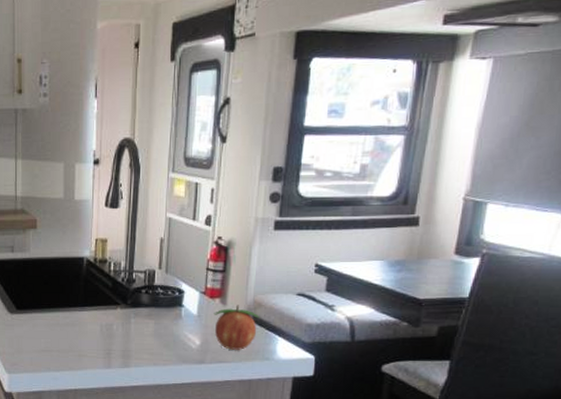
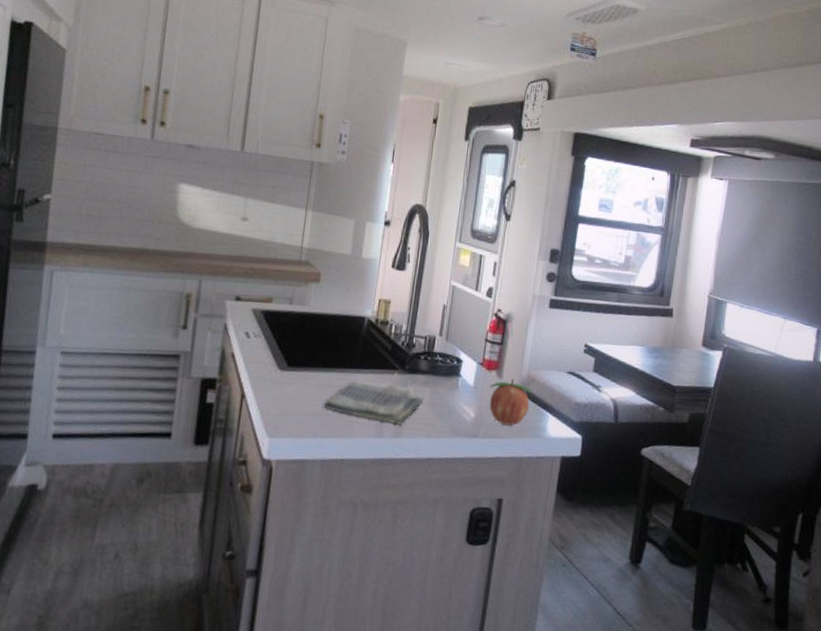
dish towel: none [53,317,148,356] -> present [323,381,424,425]

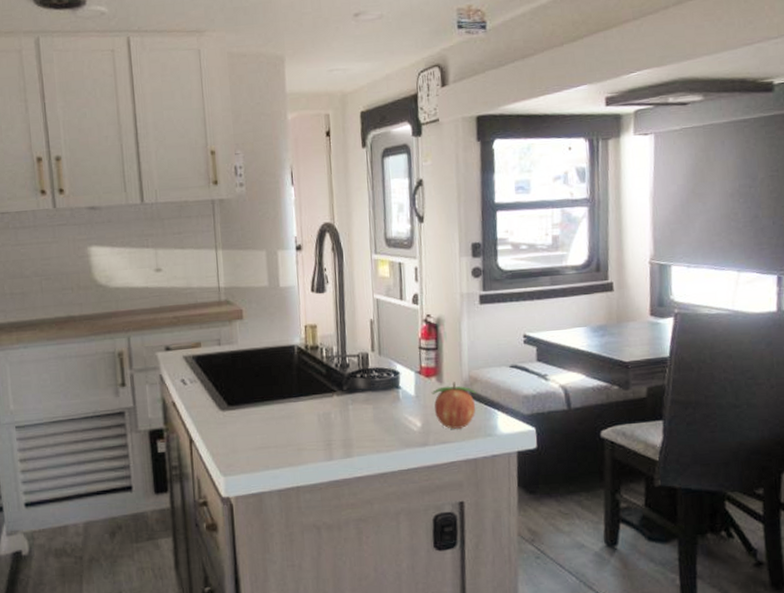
dish towel: present [323,381,424,425] -> none [269,406,368,445]

